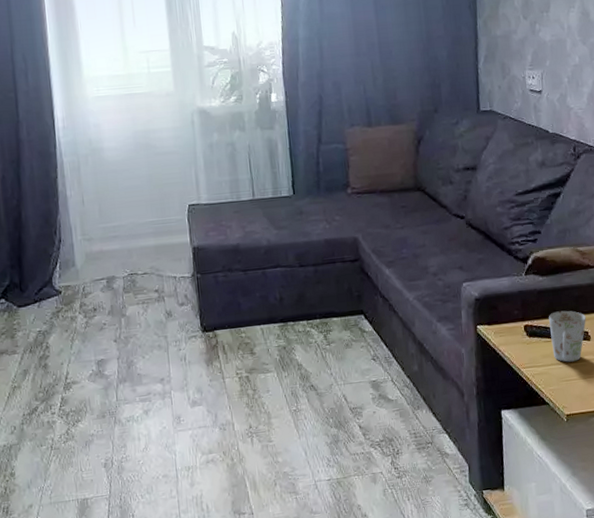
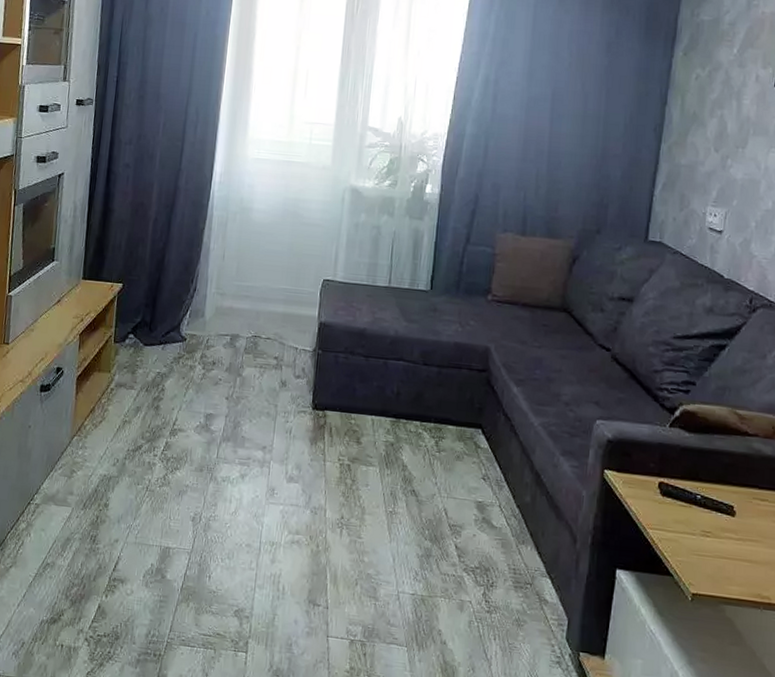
mug: present [548,310,586,362] -> none [687,475,734,536]

